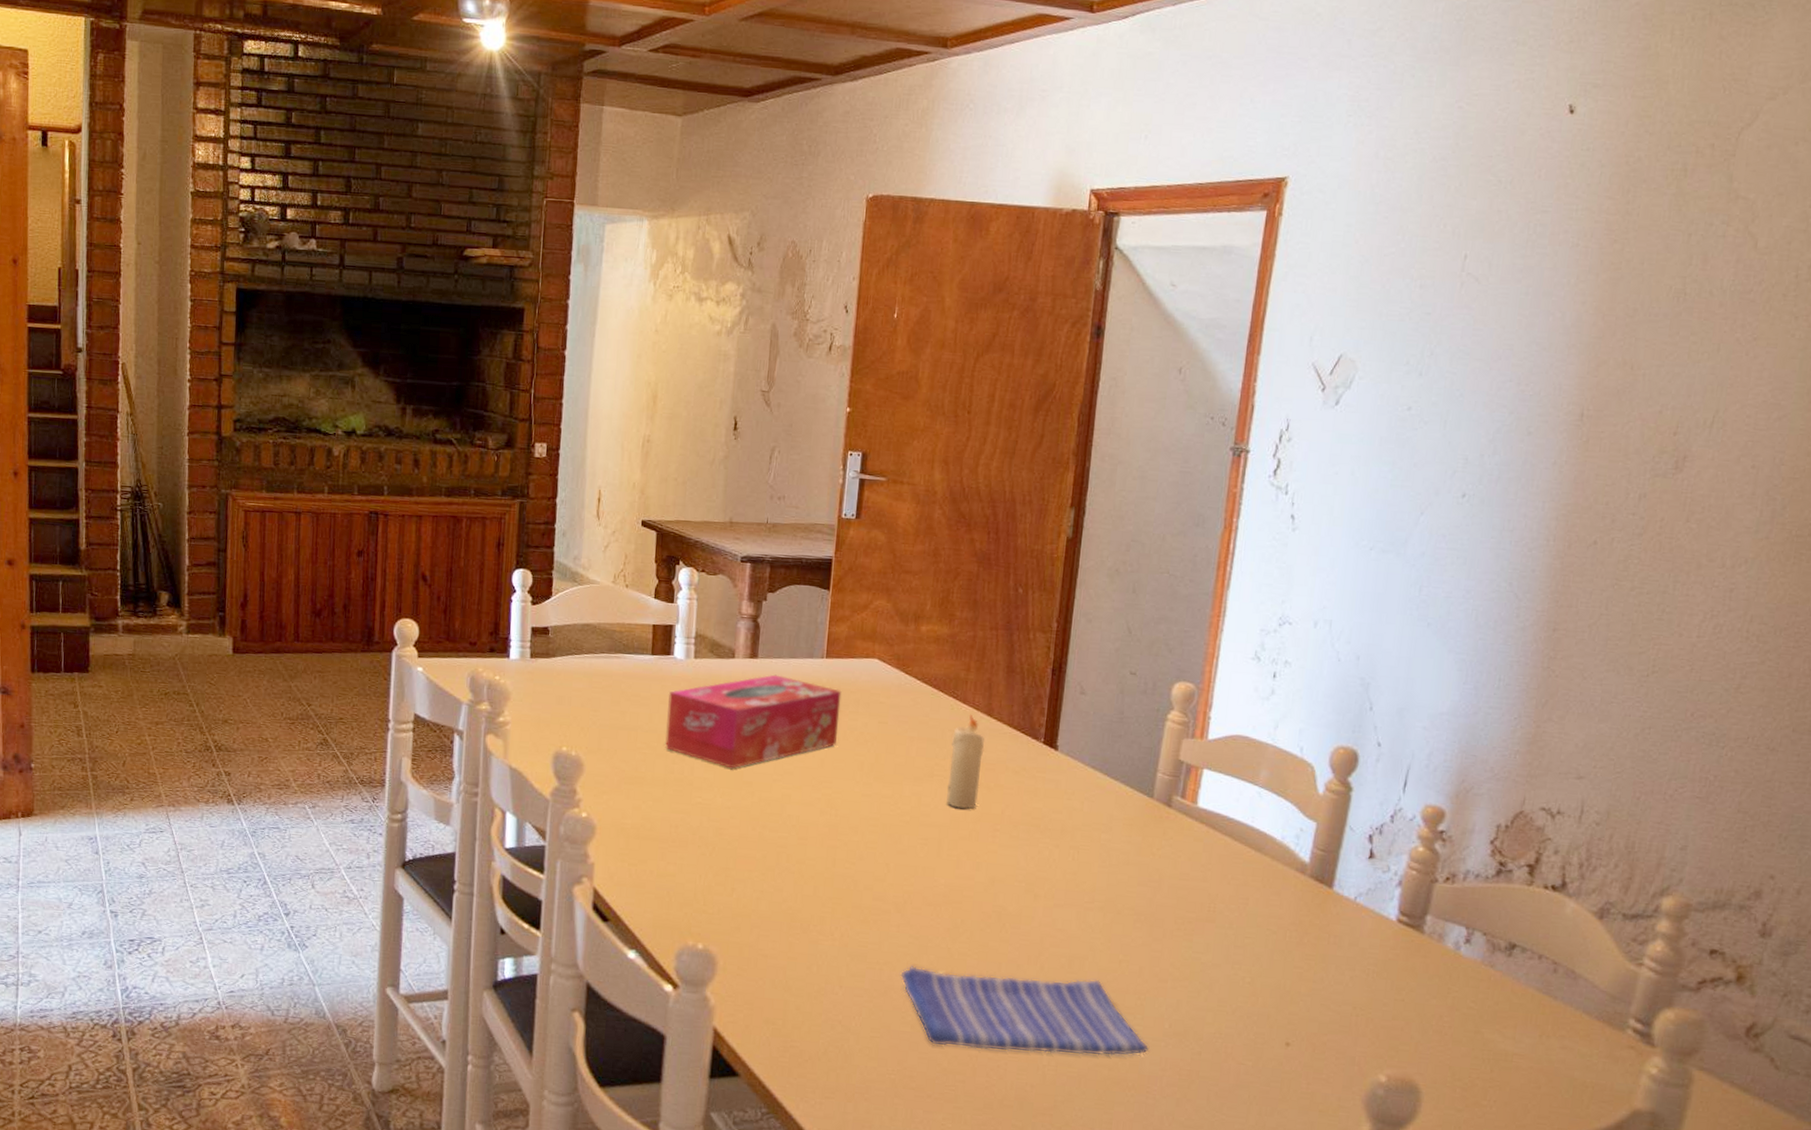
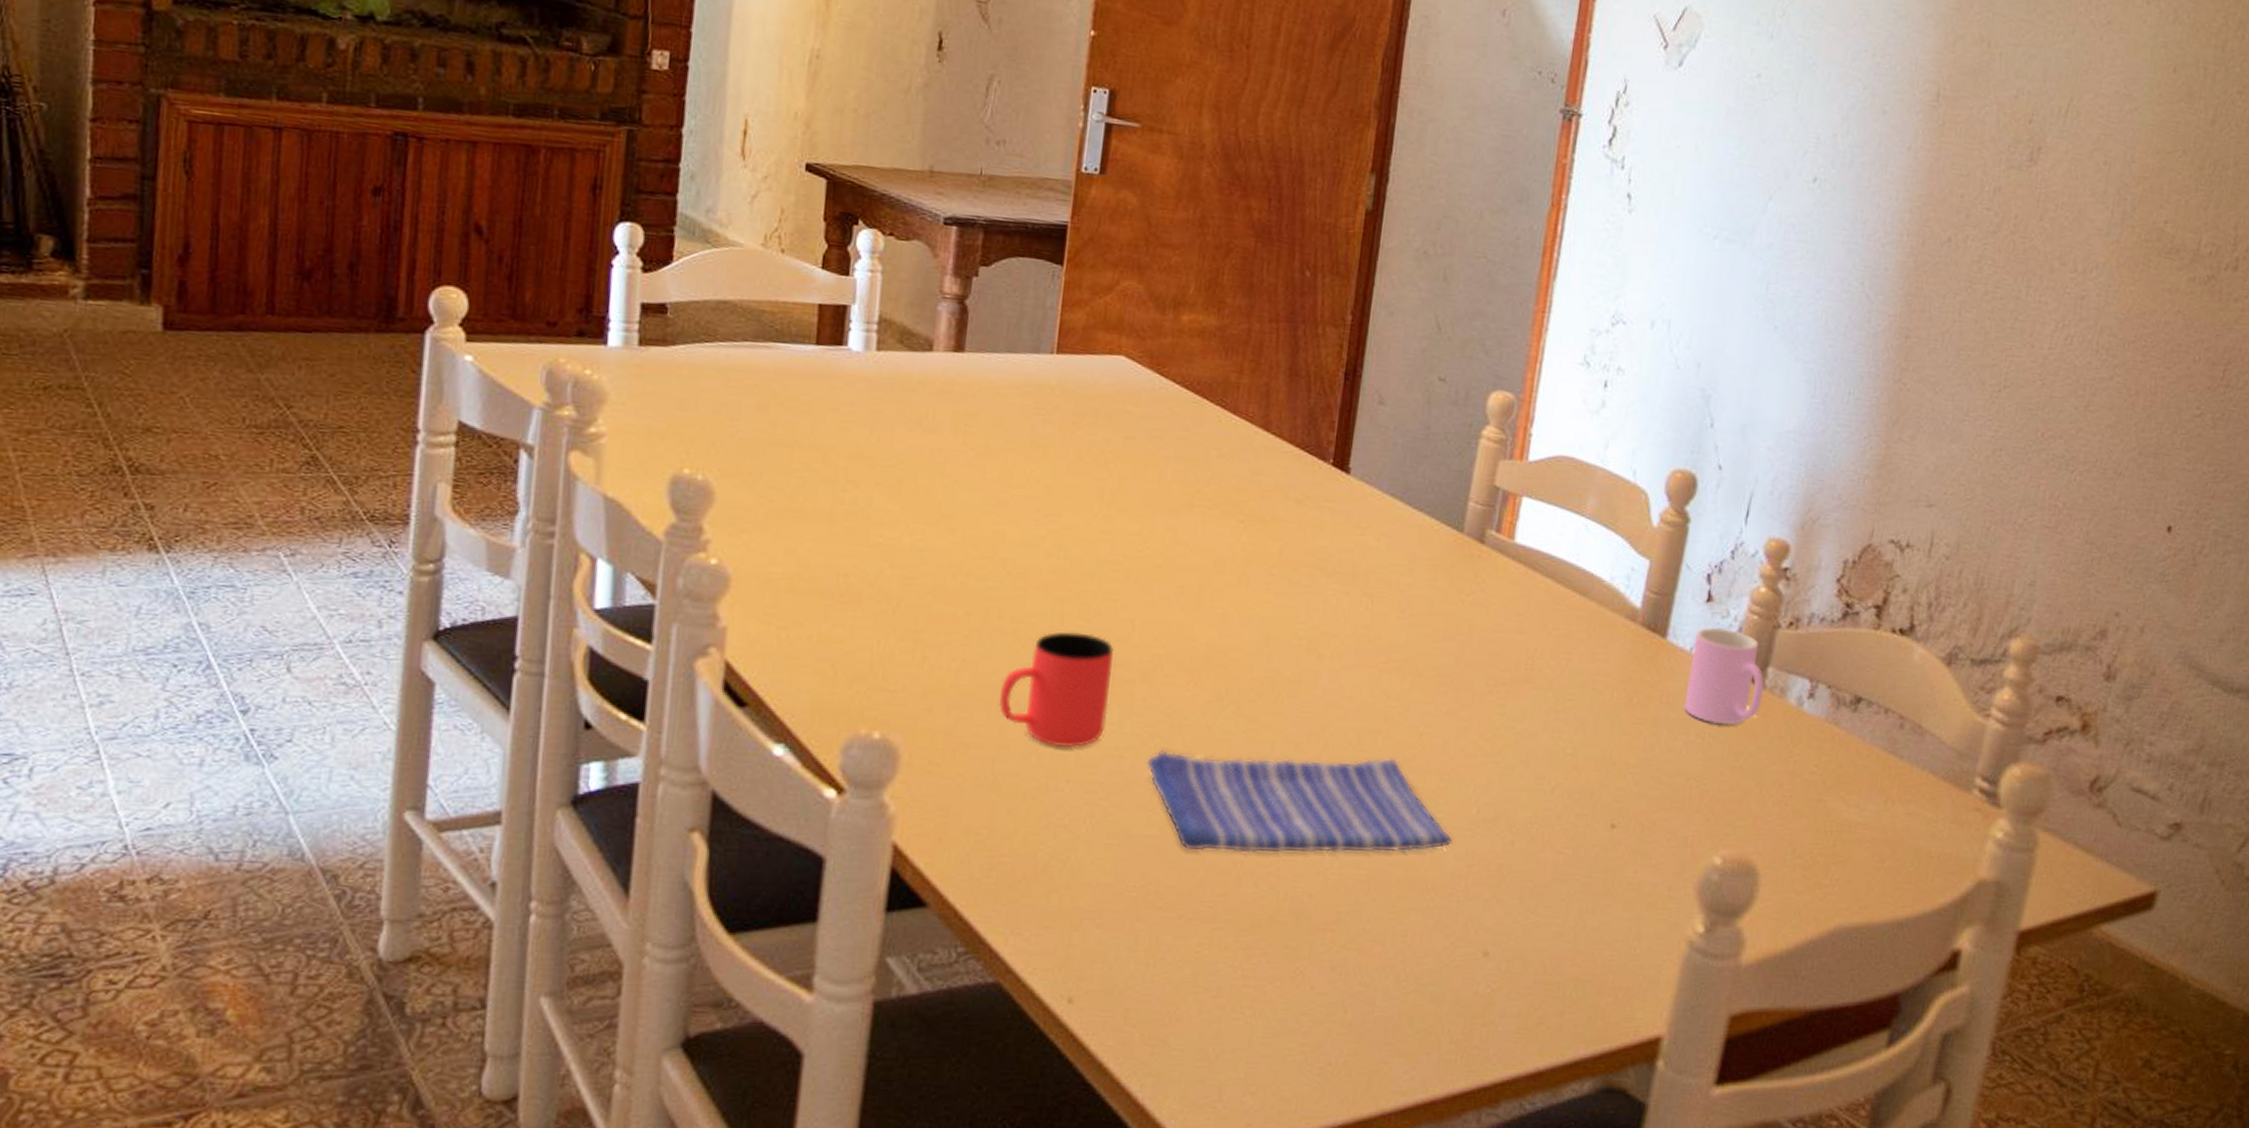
tissue box: present [665,674,842,769] -> none [832,373,1077,498]
cup: none [788,872,875,962] -> present [998,632,1115,749]
candle: present [946,714,985,809] -> none [1210,428,1259,548]
cup: none [1349,880,1423,965] -> present [1683,627,1764,726]

